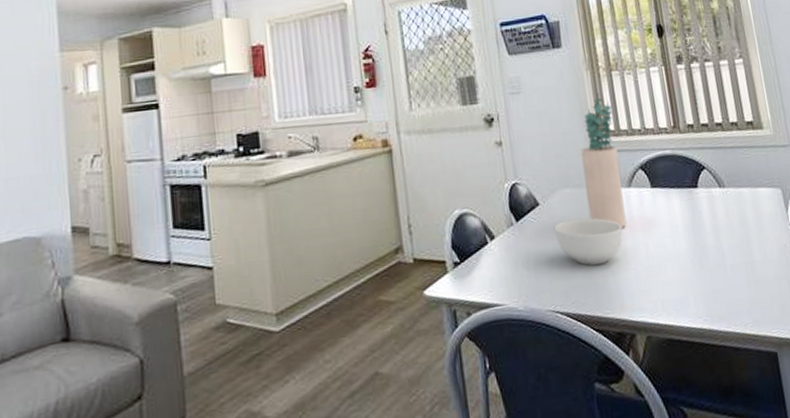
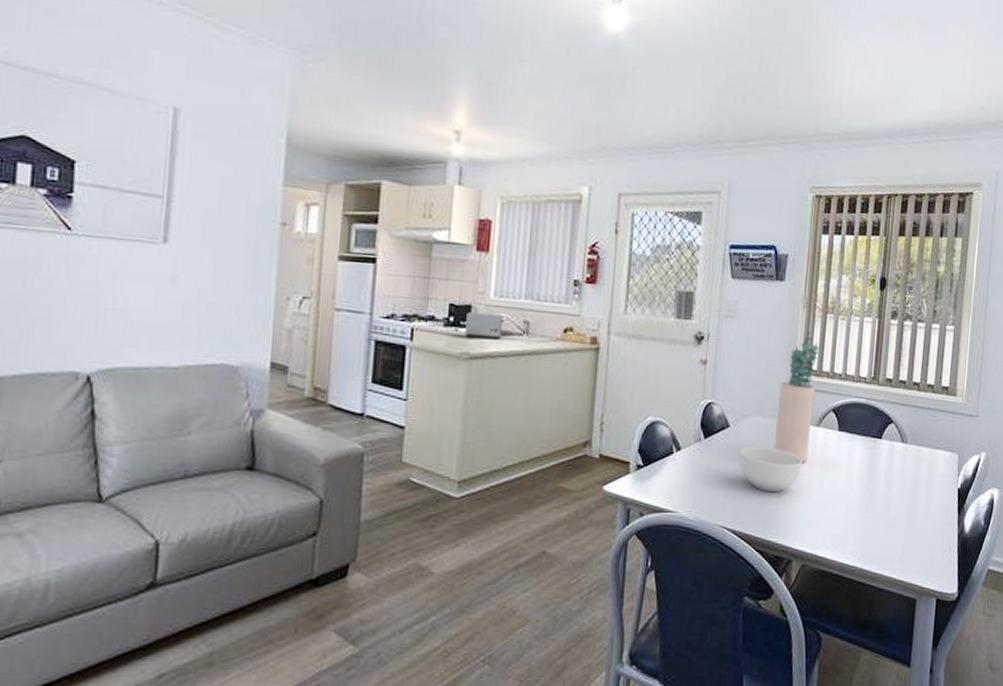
toaster: none [255,134,294,165] -> present [465,311,505,340]

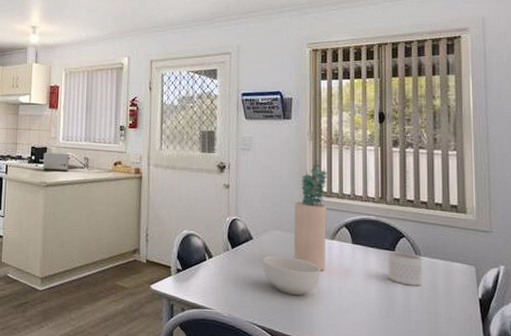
mug: none [871,438,908,477] -> present [387,251,423,286]

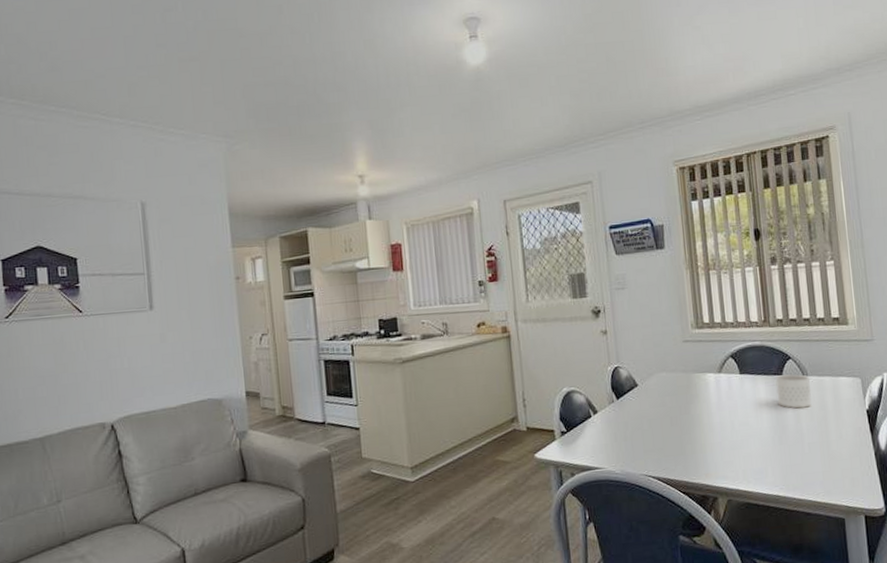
toaster: present [43,152,71,172] -> none [394,320,426,346]
bowl: present [262,255,321,296] -> none [650,398,711,439]
vase: present [293,160,328,272] -> none [677,290,715,409]

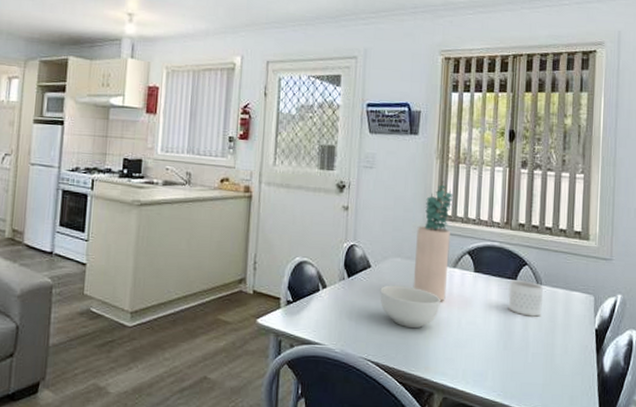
bowl: none [650,398,711,439] -> present [380,285,441,329]
vase: none [677,290,715,409] -> present [413,181,453,302]

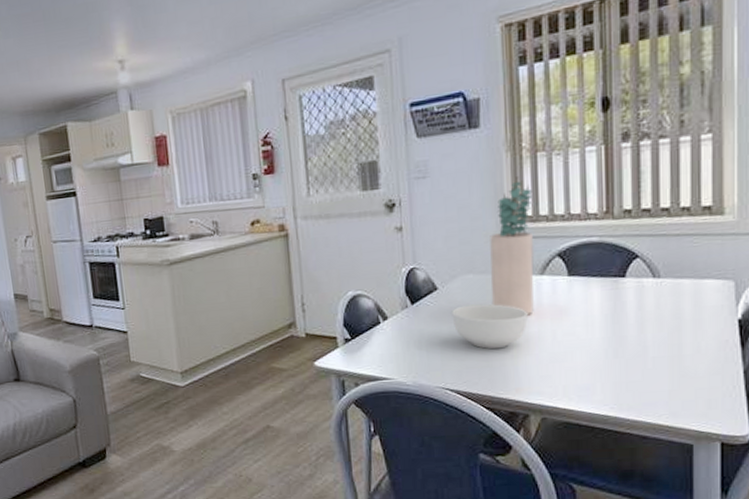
mug: present [508,280,543,317] -> none [615,276,664,317]

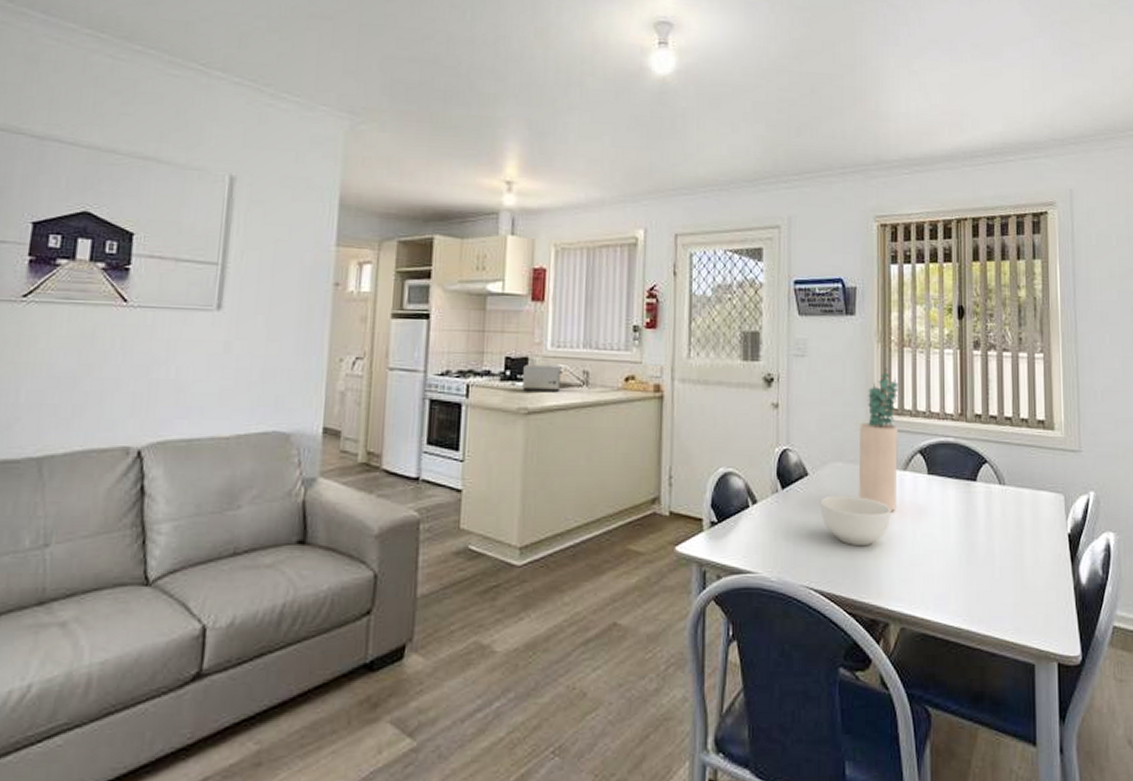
toaster: none [160,219,195,247] -> present [522,364,563,393]

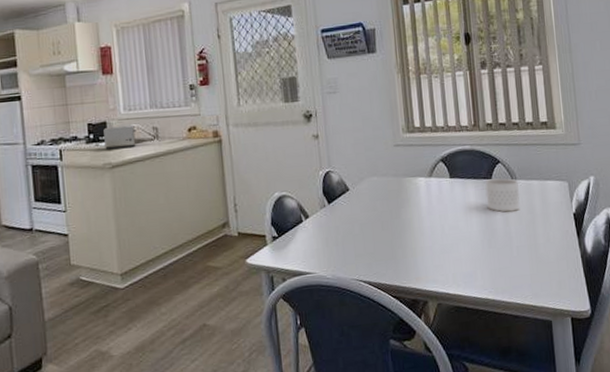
bowl: present [820,495,891,547] -> none [361,202,422,243]
vase: present [858,368,899,513] -> none [388,94,426,213]
mug: none [968,481,1008,523] -> present [485,178,520,213]

